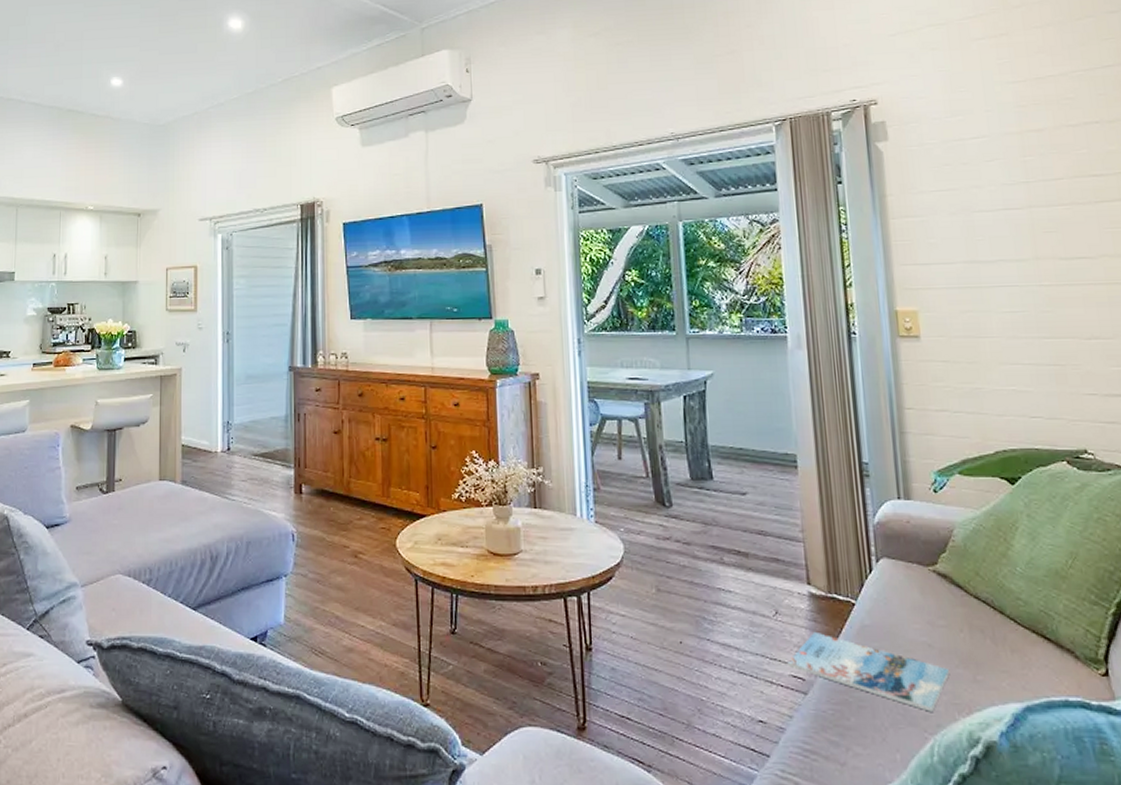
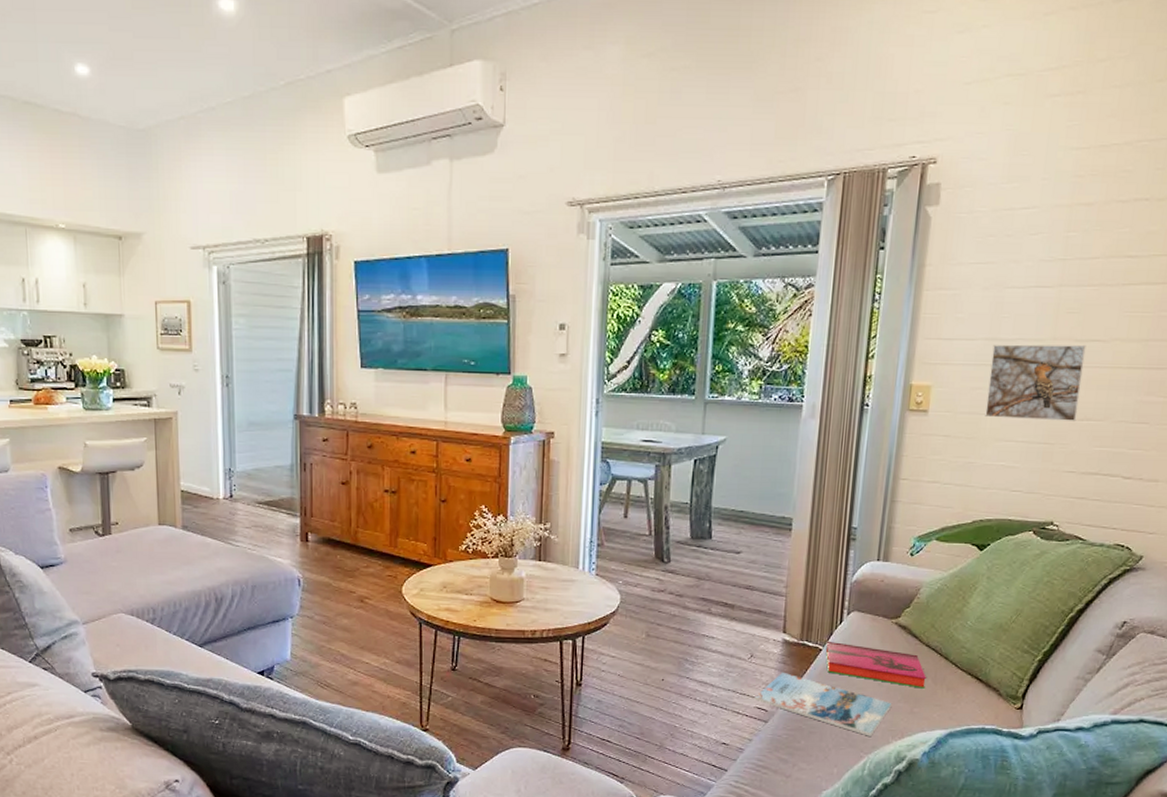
hardback book: none [858,593,984,651] -> present [825,641,926,689]
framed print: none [974,262,1083,342] -> present [985,344,1086,422]

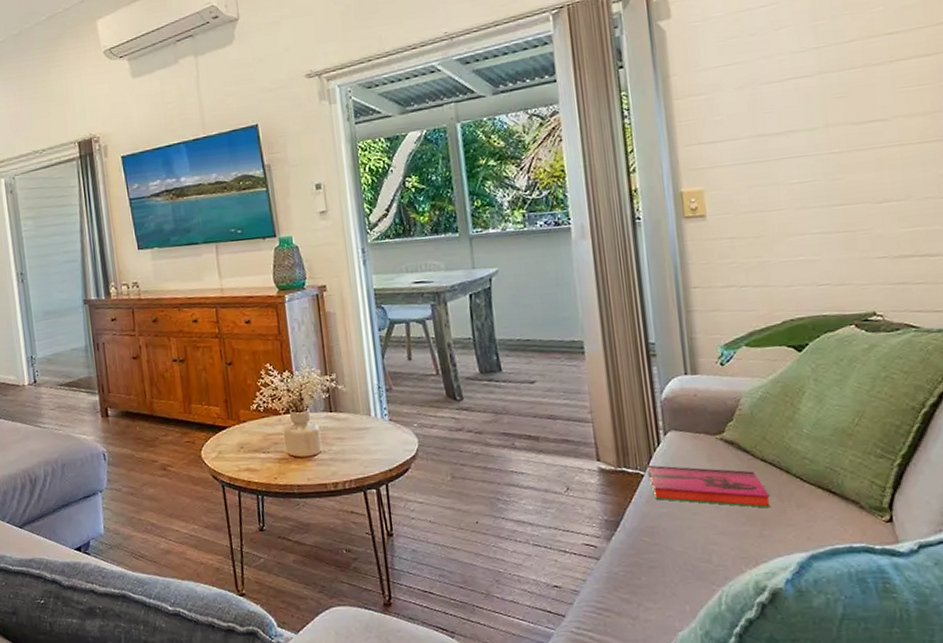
magazine: present [754,672,892,736] -> none [579,503,737,567]
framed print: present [985,344,1086,422] -> none [761,126,874,214]

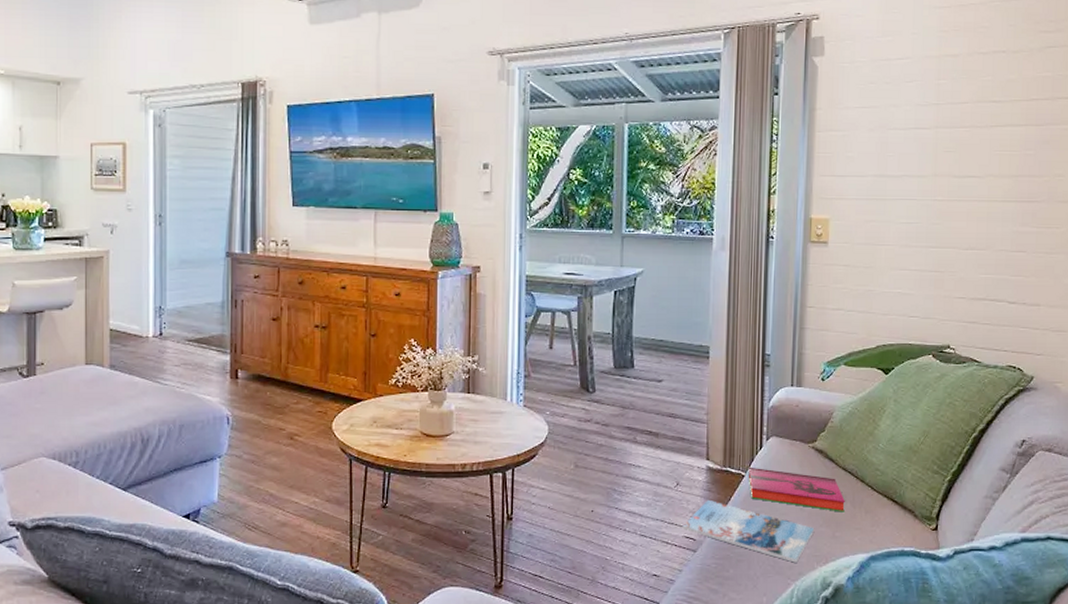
magazine: none [579,503,737,567] -> present [682,499,815,563]

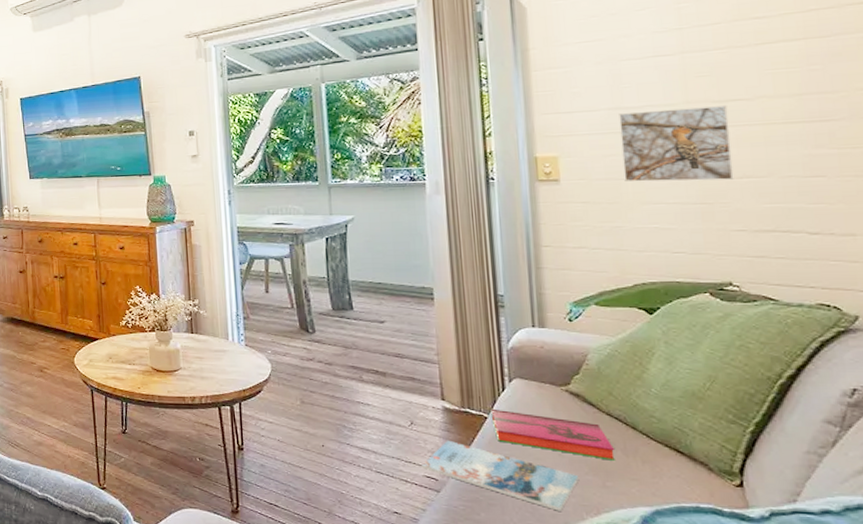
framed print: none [880,180,964,252] -> present [619,104,734,183]

